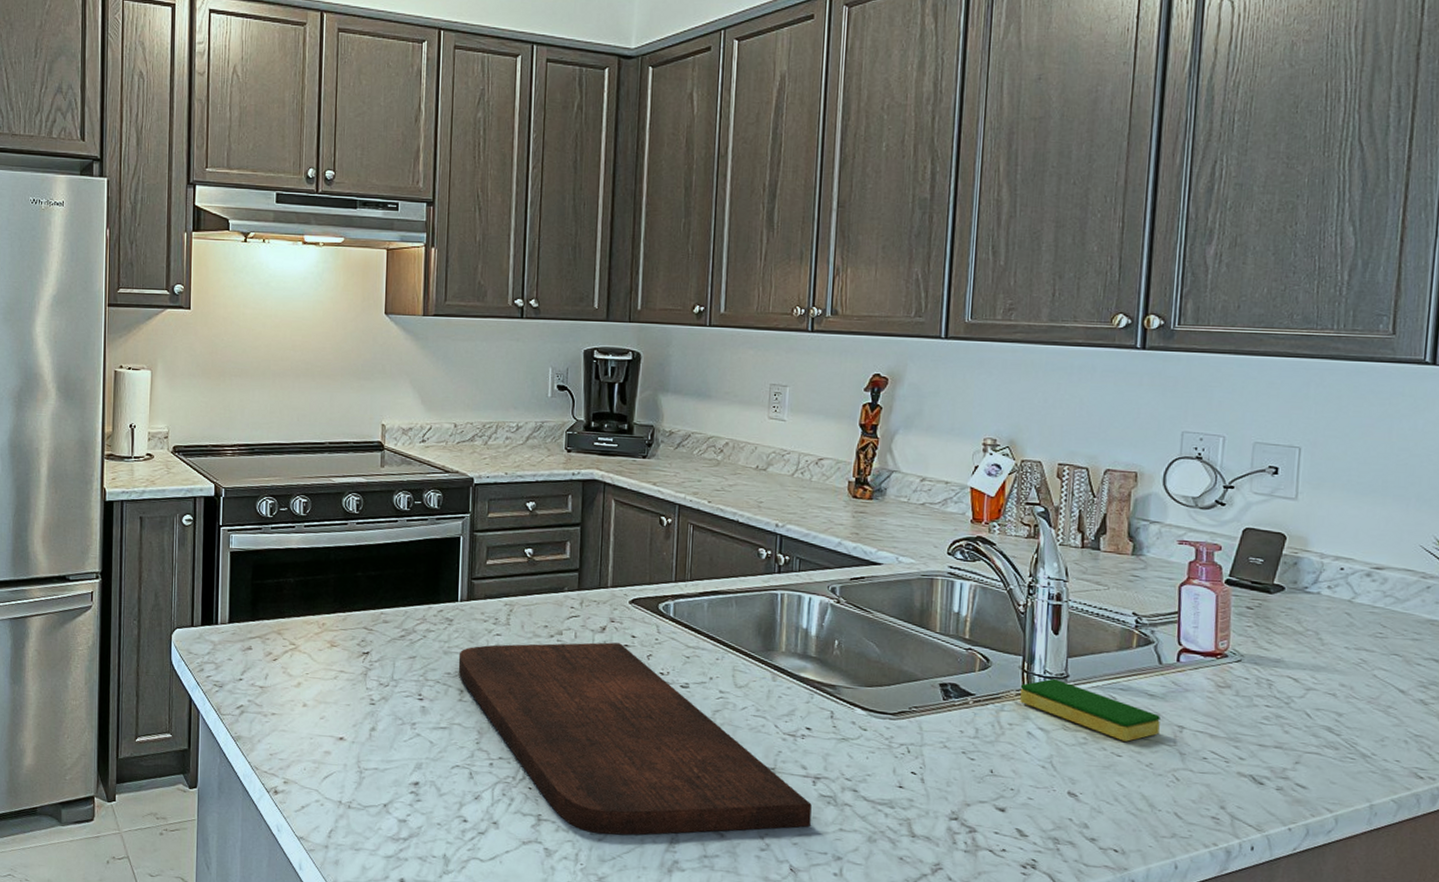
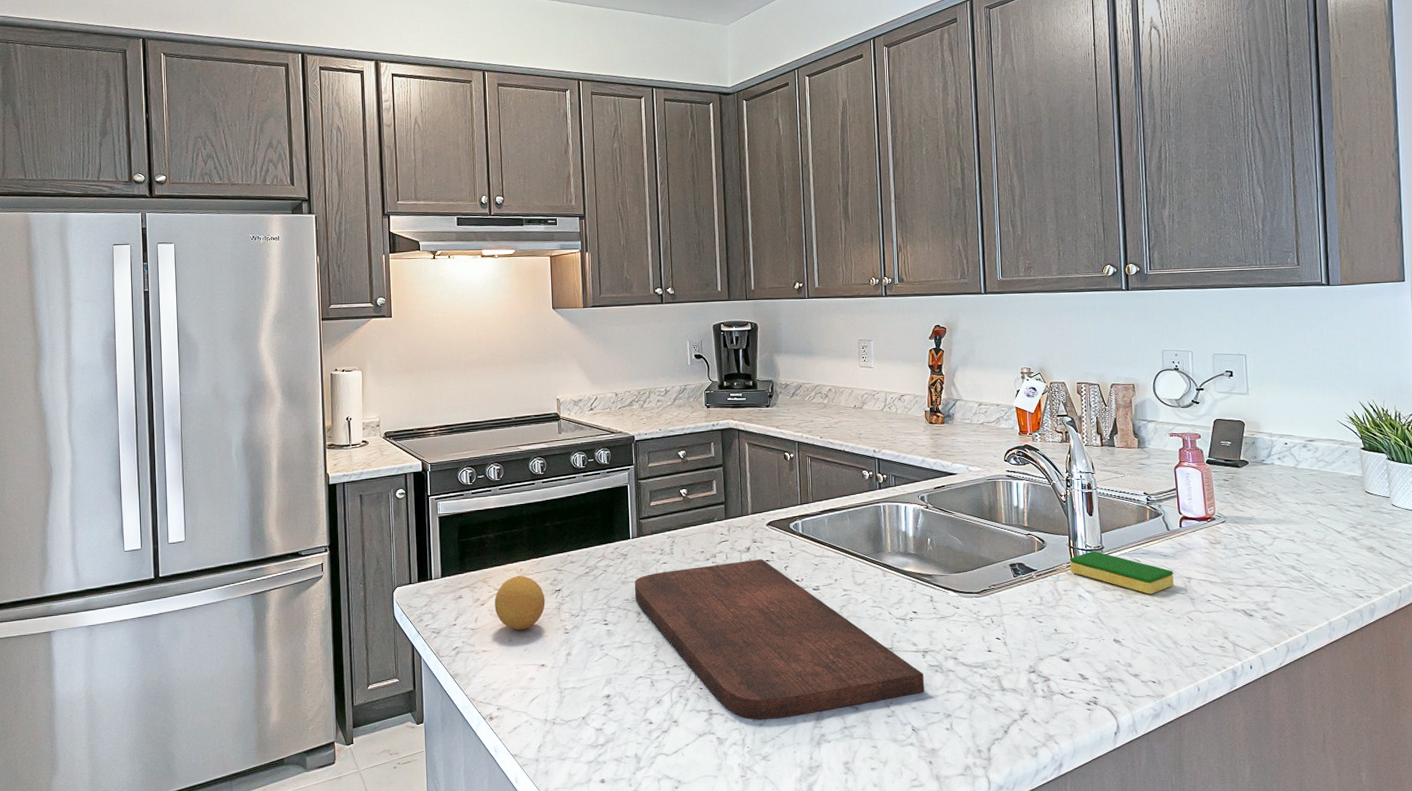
fruit: none [289,630,350,695] -> present [494,575,545,630]

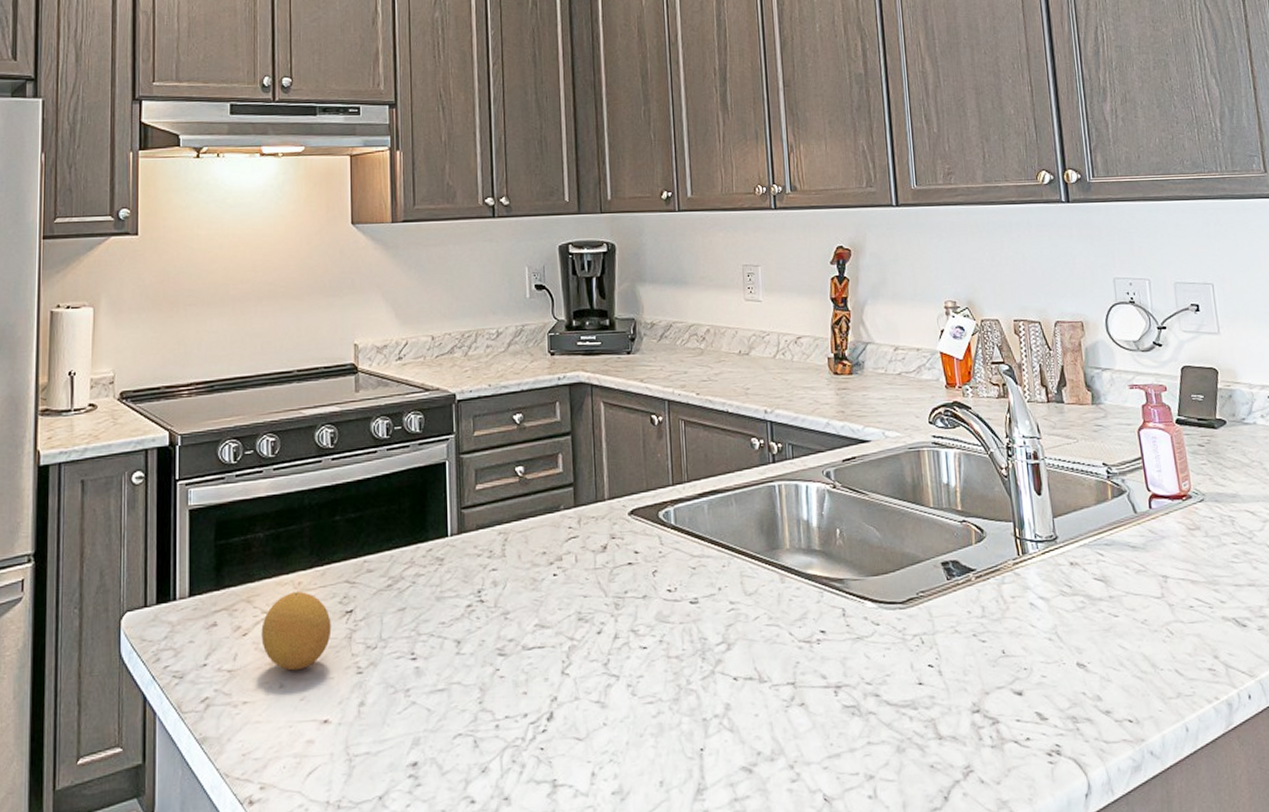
cutting board: present [634,559,924,719] -> none [453,562,838,792]
dish sponge: present [1070,550,1174,594] -> none [1016,541,1147,600]

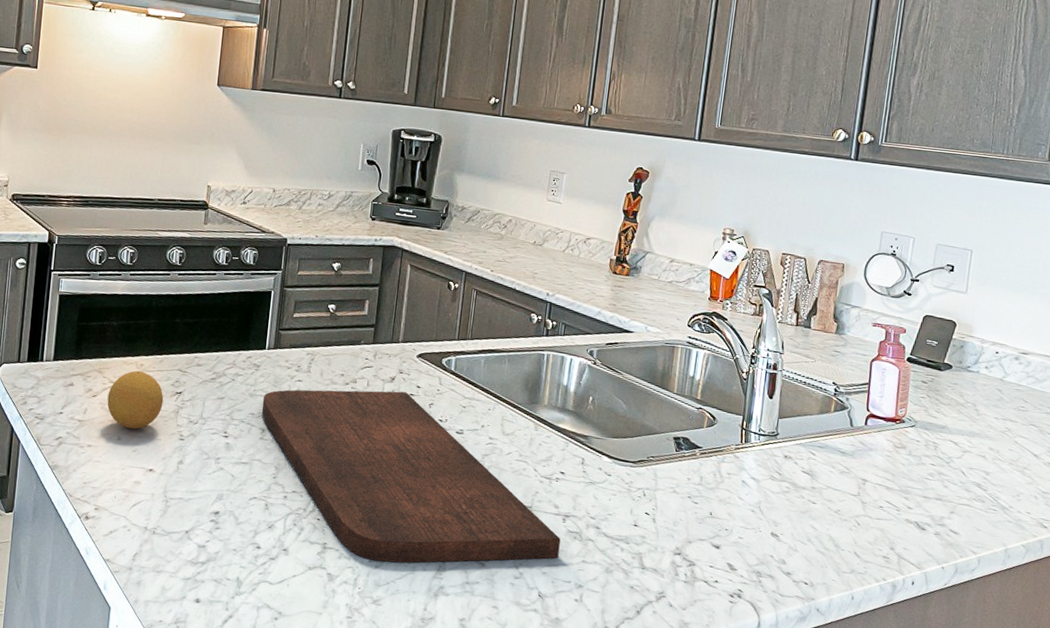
cutting board: none [453,562,838,792] -> present [261,389,561,563]

